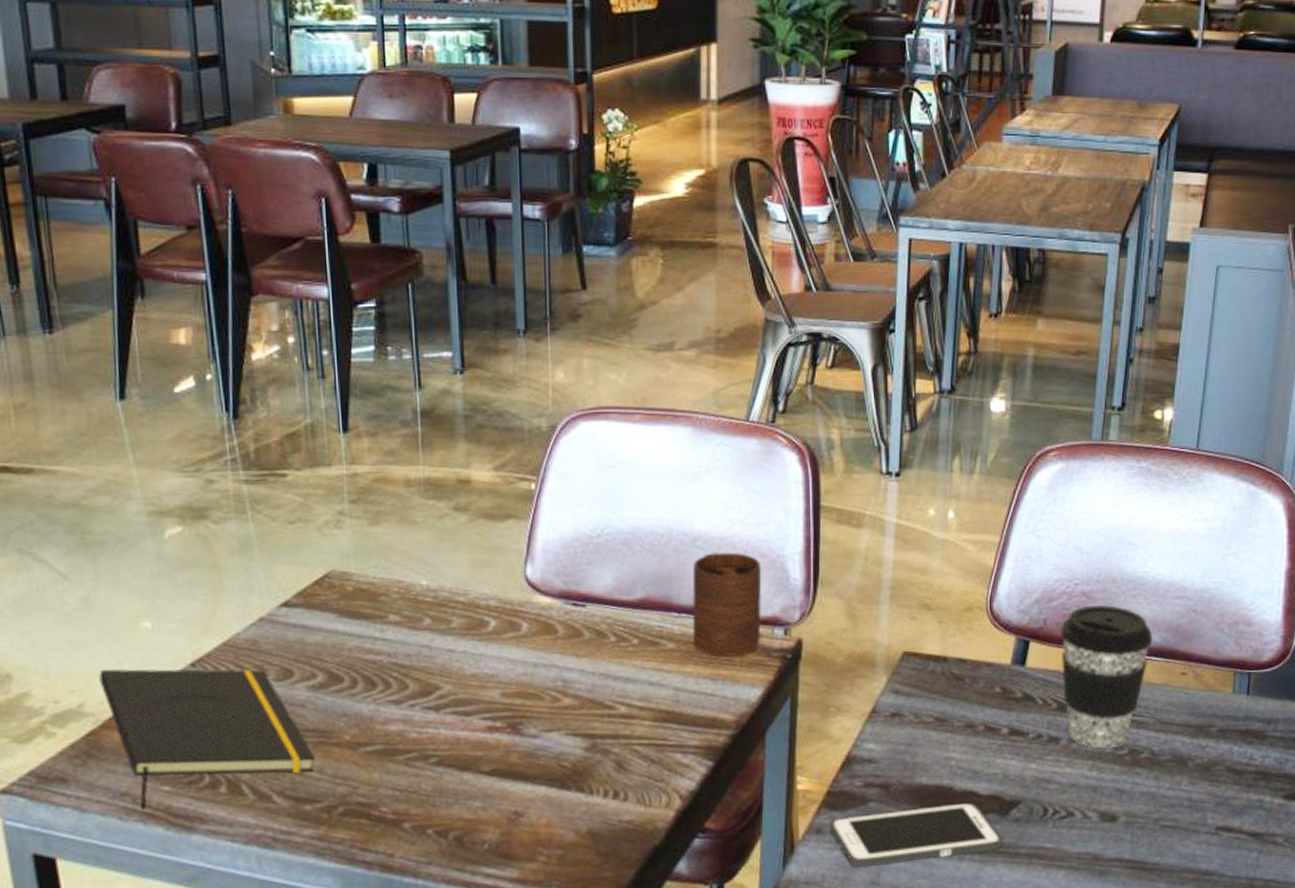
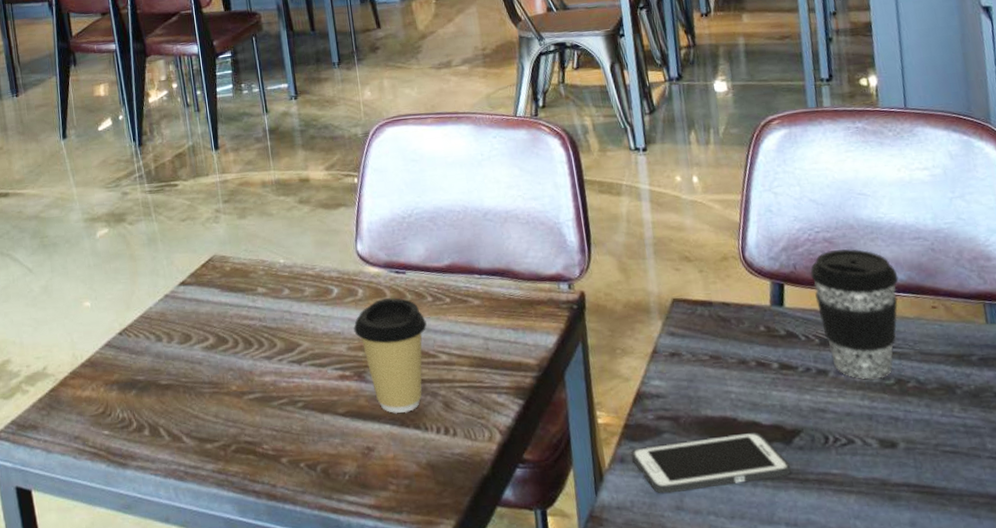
notepad: present [99,668,316,810] -> none [56,335,212,450]
coffee cup: none [512,635,605,774] -> present [353,298,427,414]
cup: present [691,552,762,657] -> none [487,222,550,310]

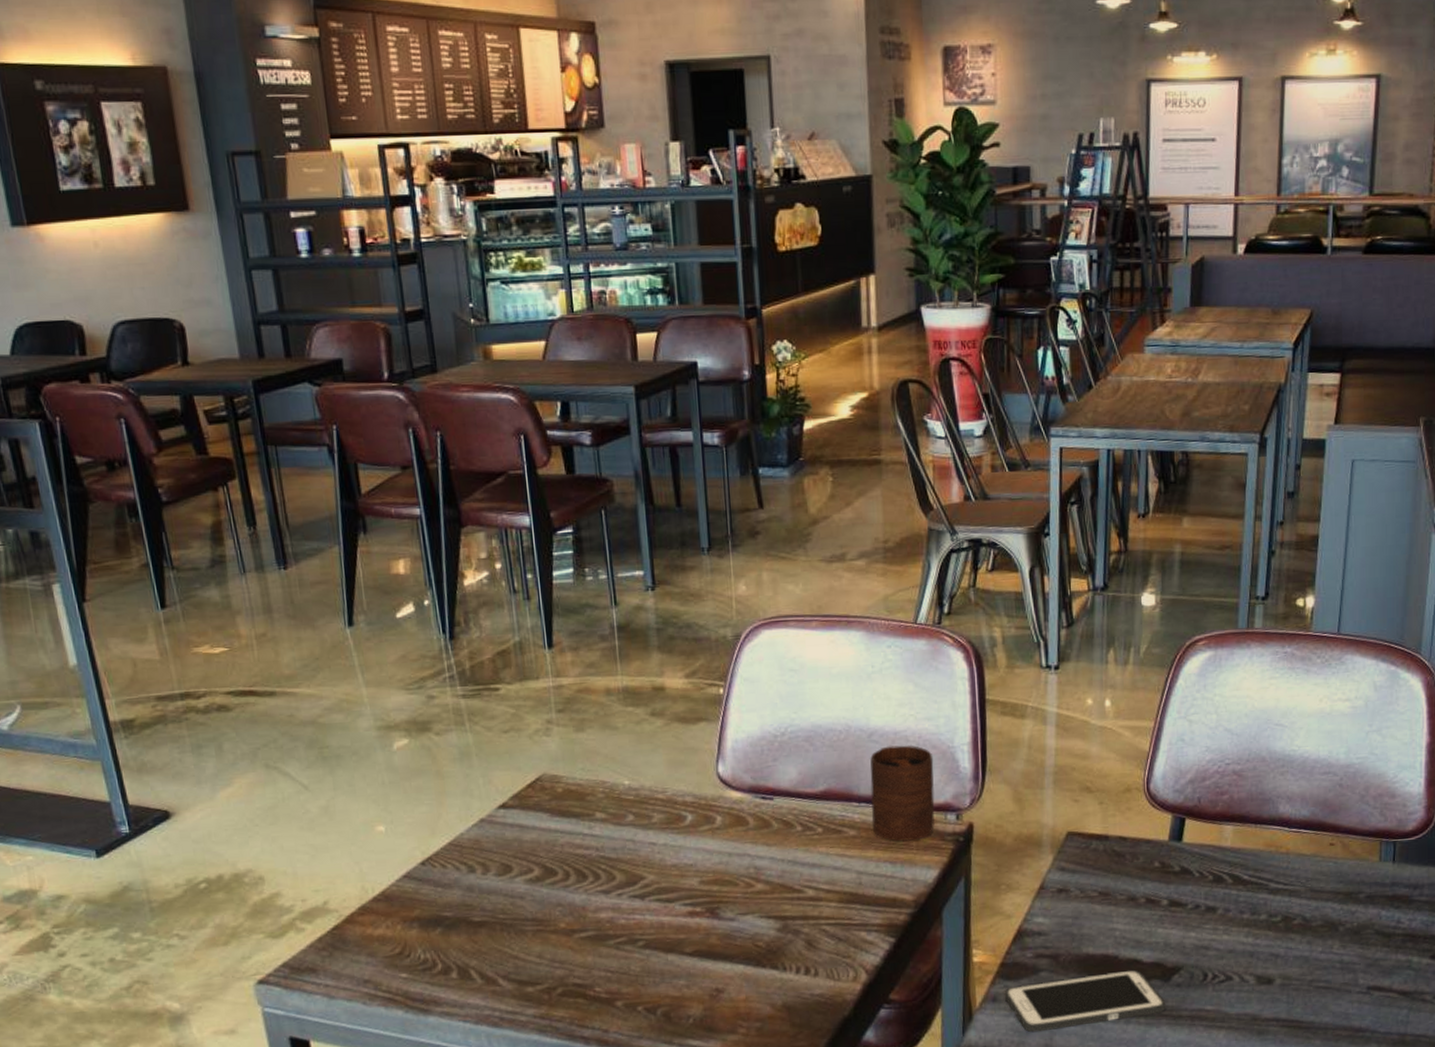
coffee cup: present [353,298,427,414] -> none [708,826,794,953]
cup: none [487,222,550,310] -> present [870,745,935,842]
coffee cup: present [810,248,899,379] -> none [1214,782,1302,917]

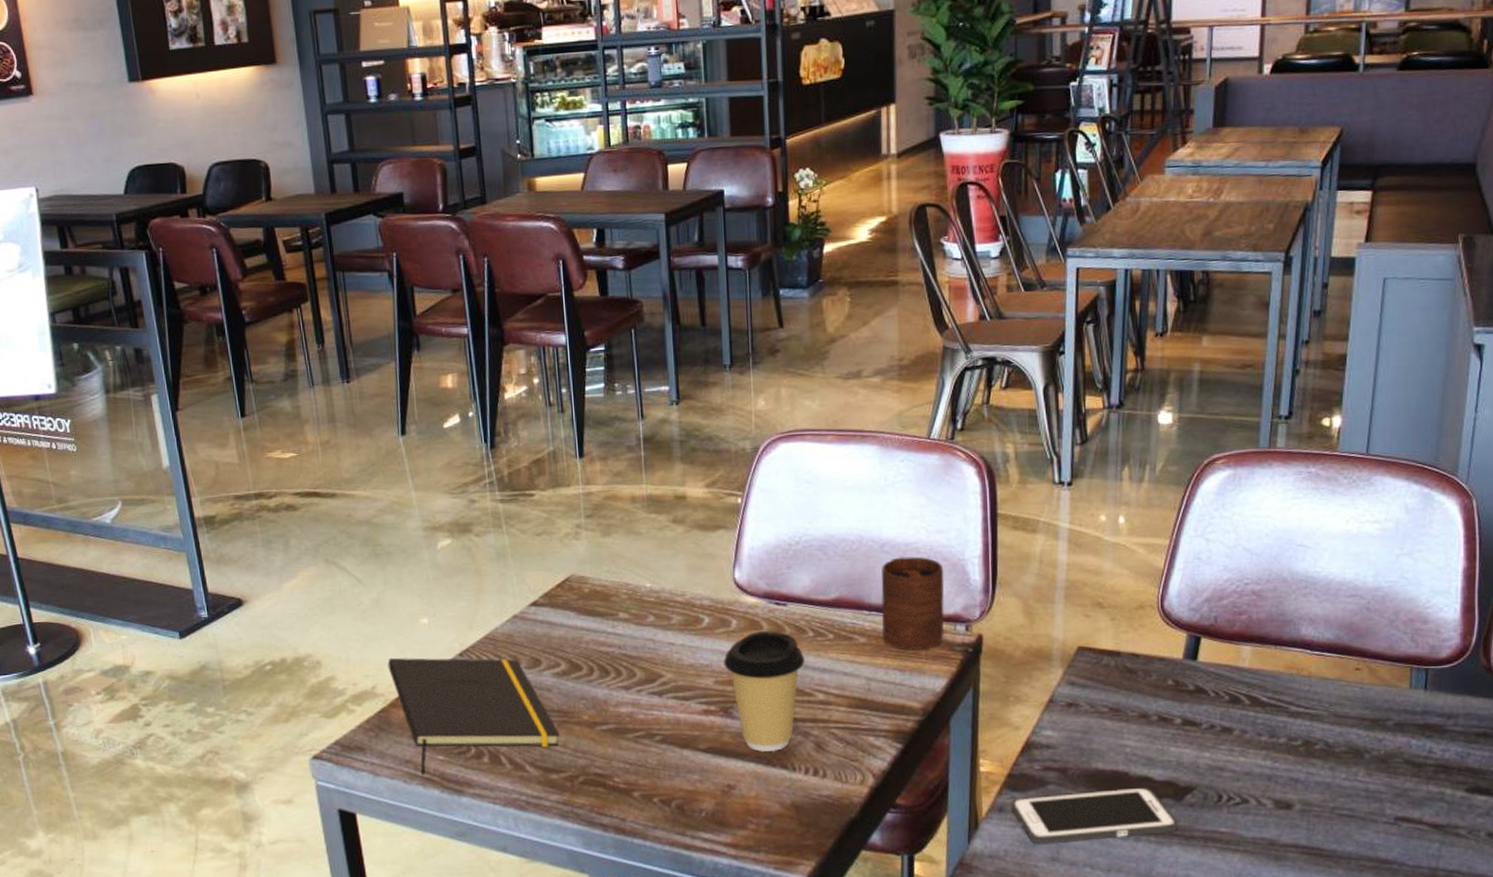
notepad: none [340,866,535,995] -> present [387,657,560,775]
coffee cup: none [708,826,794,953] -> present [723,631,805,753]

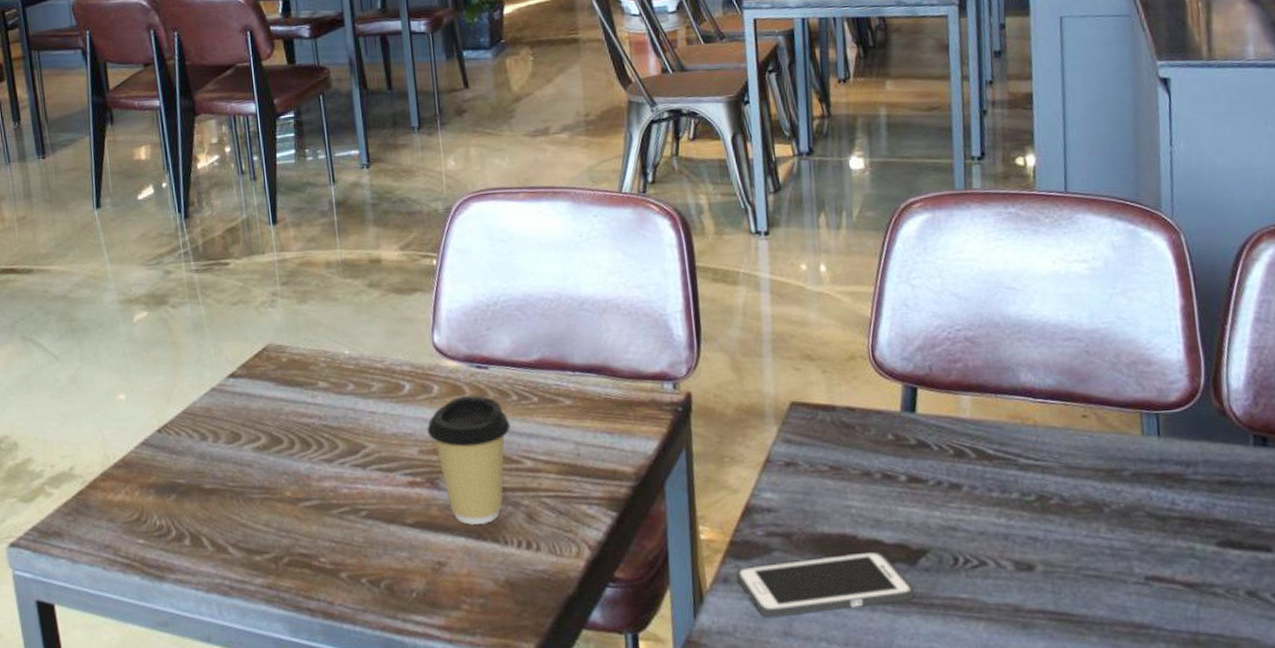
notepad: present [387,657,560,775] -> none [85,434,263,561]
cup: present [881,556,945,650] -> none [582,313,652,411]

